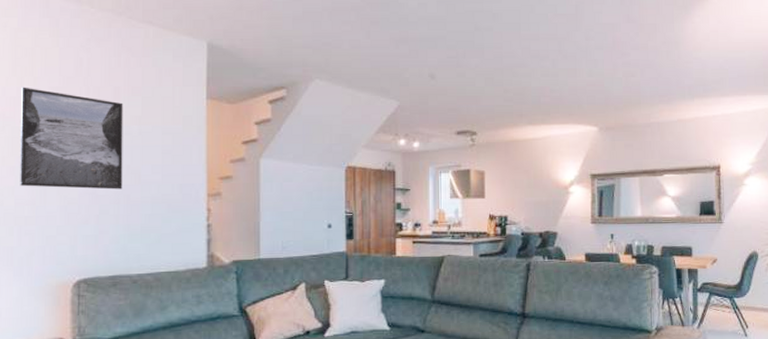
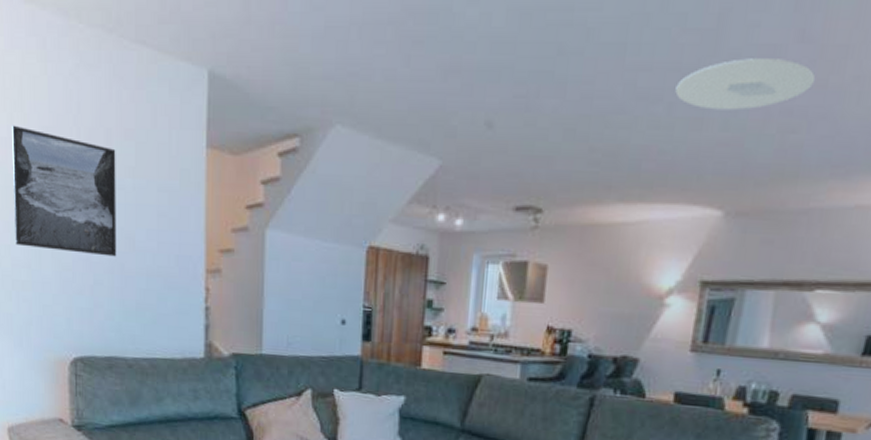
ceiling light: none [556,32,640,64] -> present [675,58,816,111]

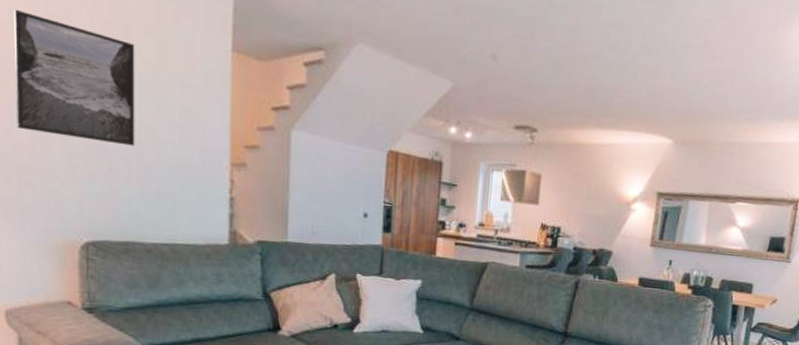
ceiling light: present [675,58,816,111] -> none [638,27,736,65]

